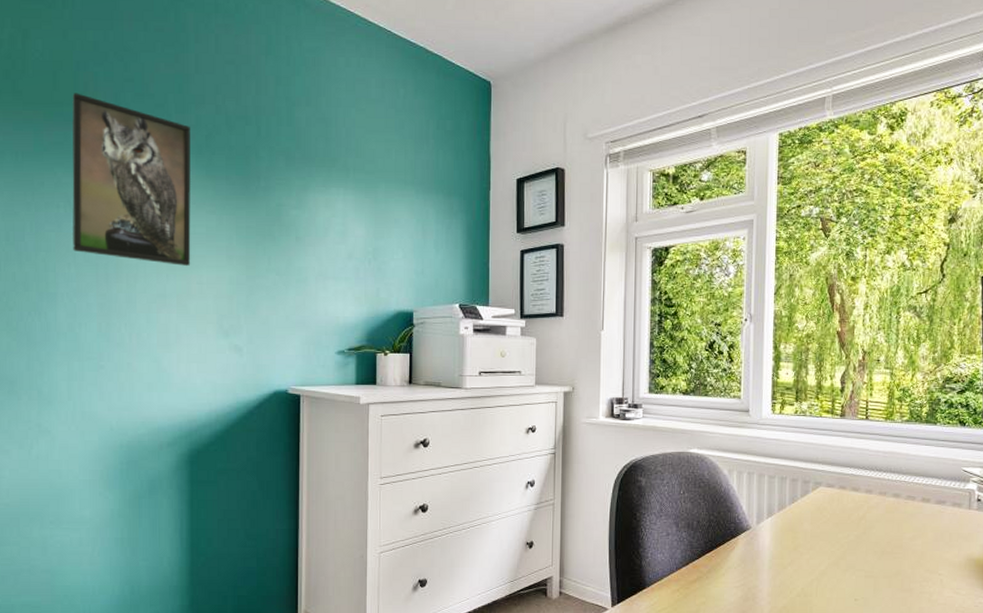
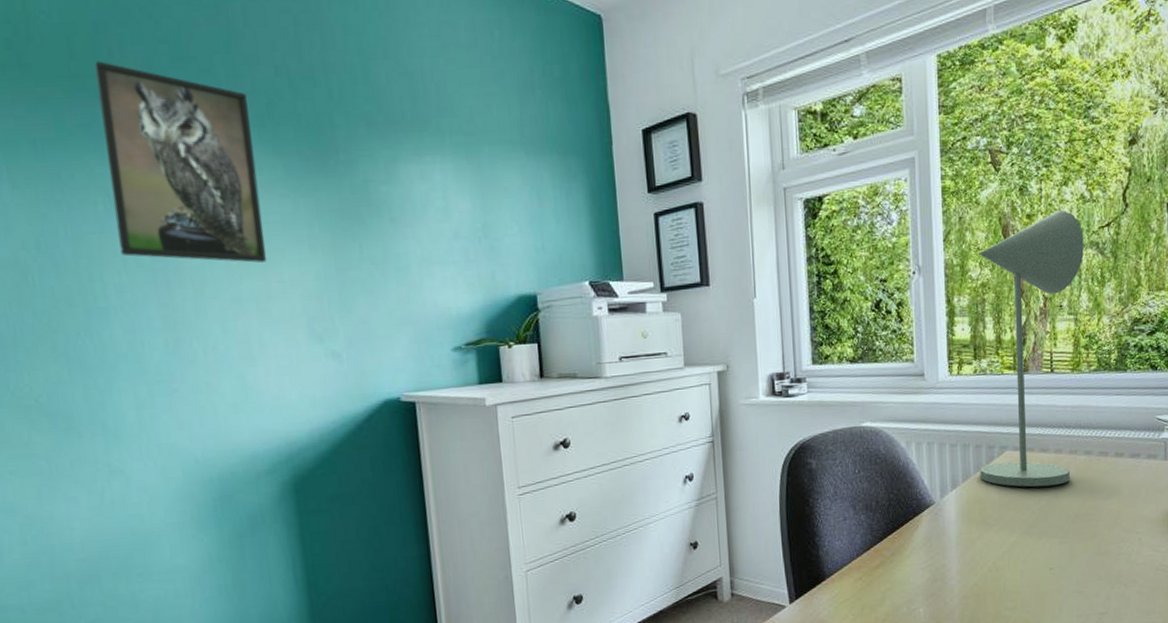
desk lamp: none [795,276,903,523] -> present [977,211,1084,487]

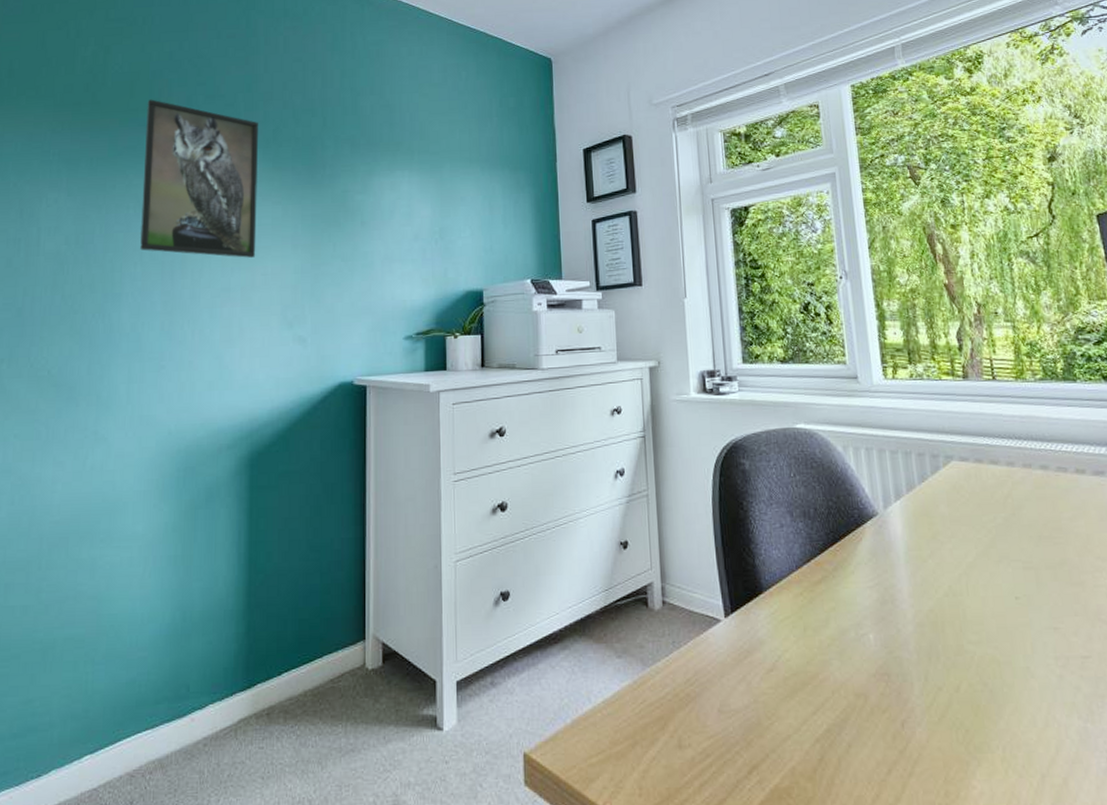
desk lamp: present [977,211,1084,487] -> none [904,221,1027,503]

